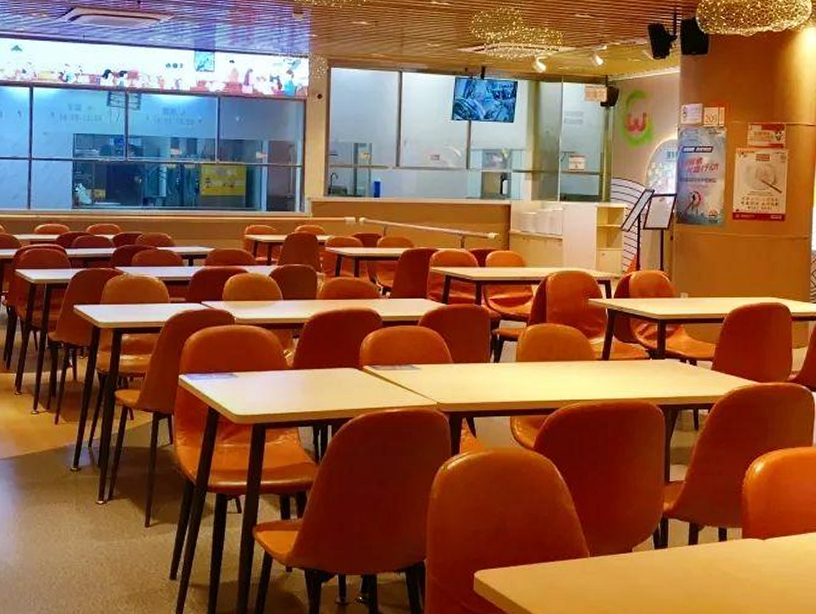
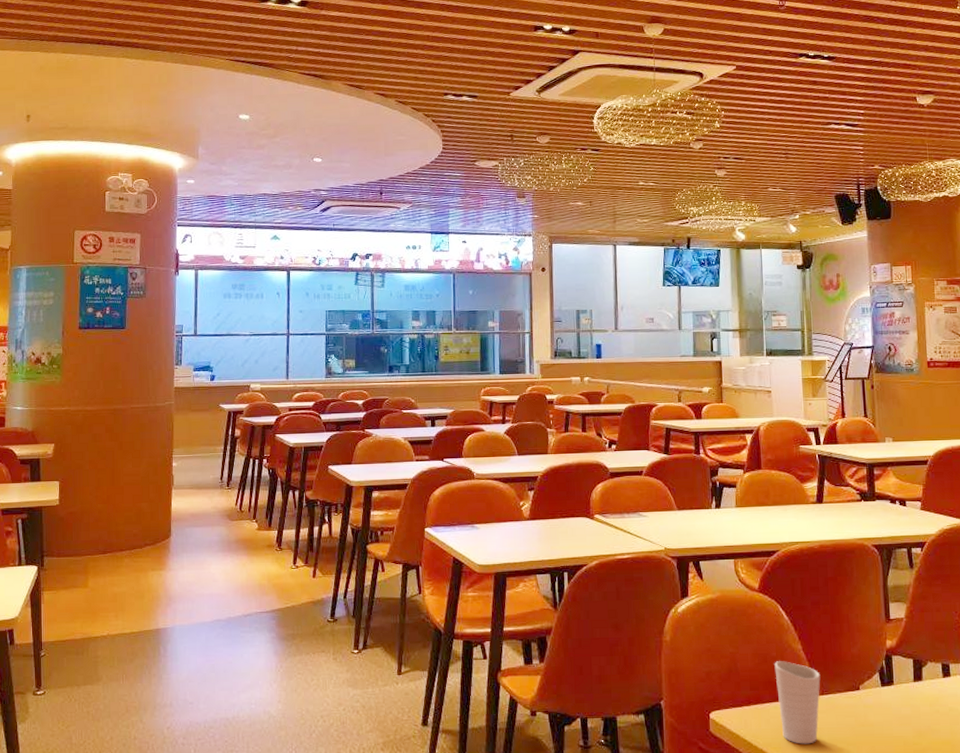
cup: none [545,521,593,605] -> present [774,661,821,744]

